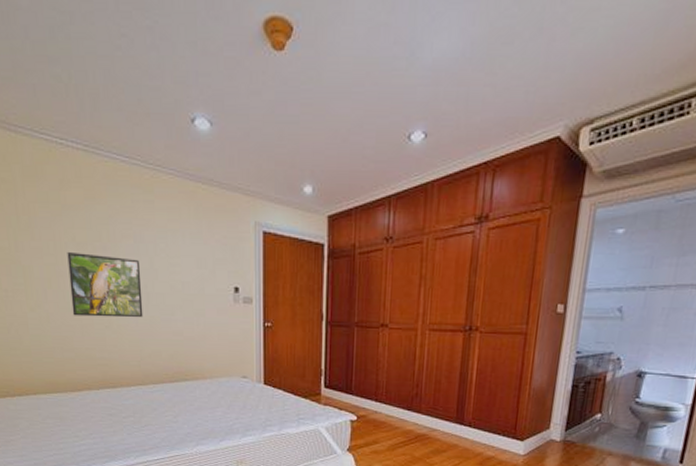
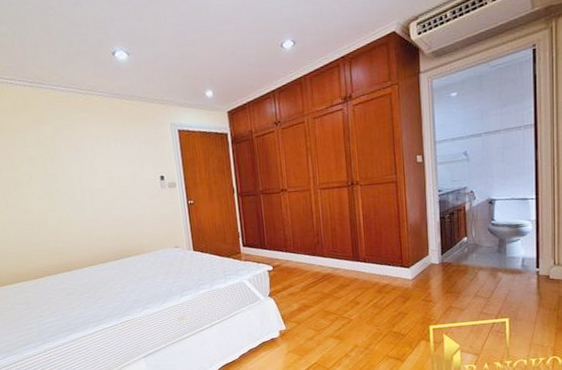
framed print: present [67,251,143,318] -> none [22,164,89,217]

